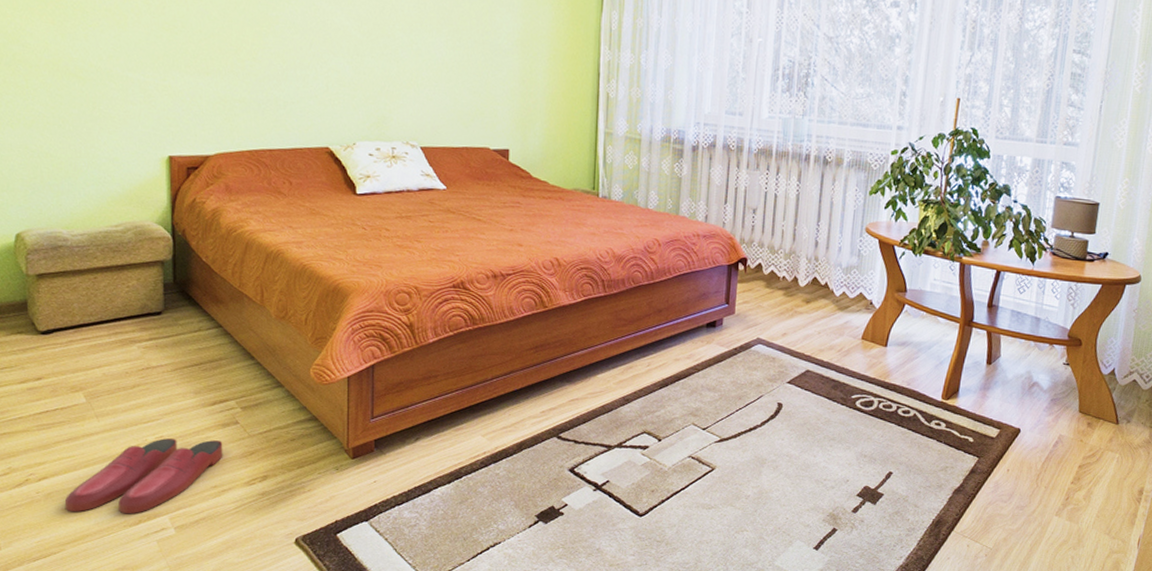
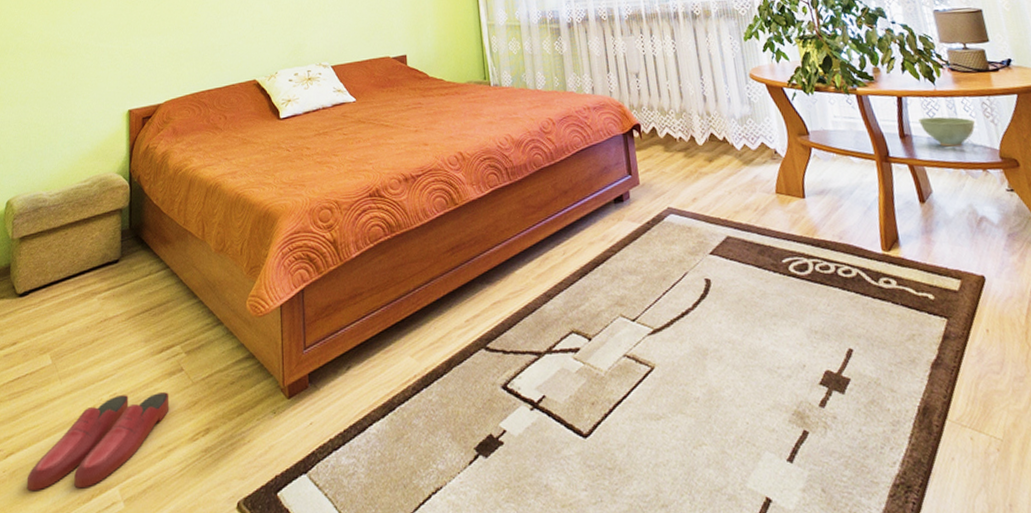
bowl: none [1008,292,1058,323] -> present [918,116,976,148]

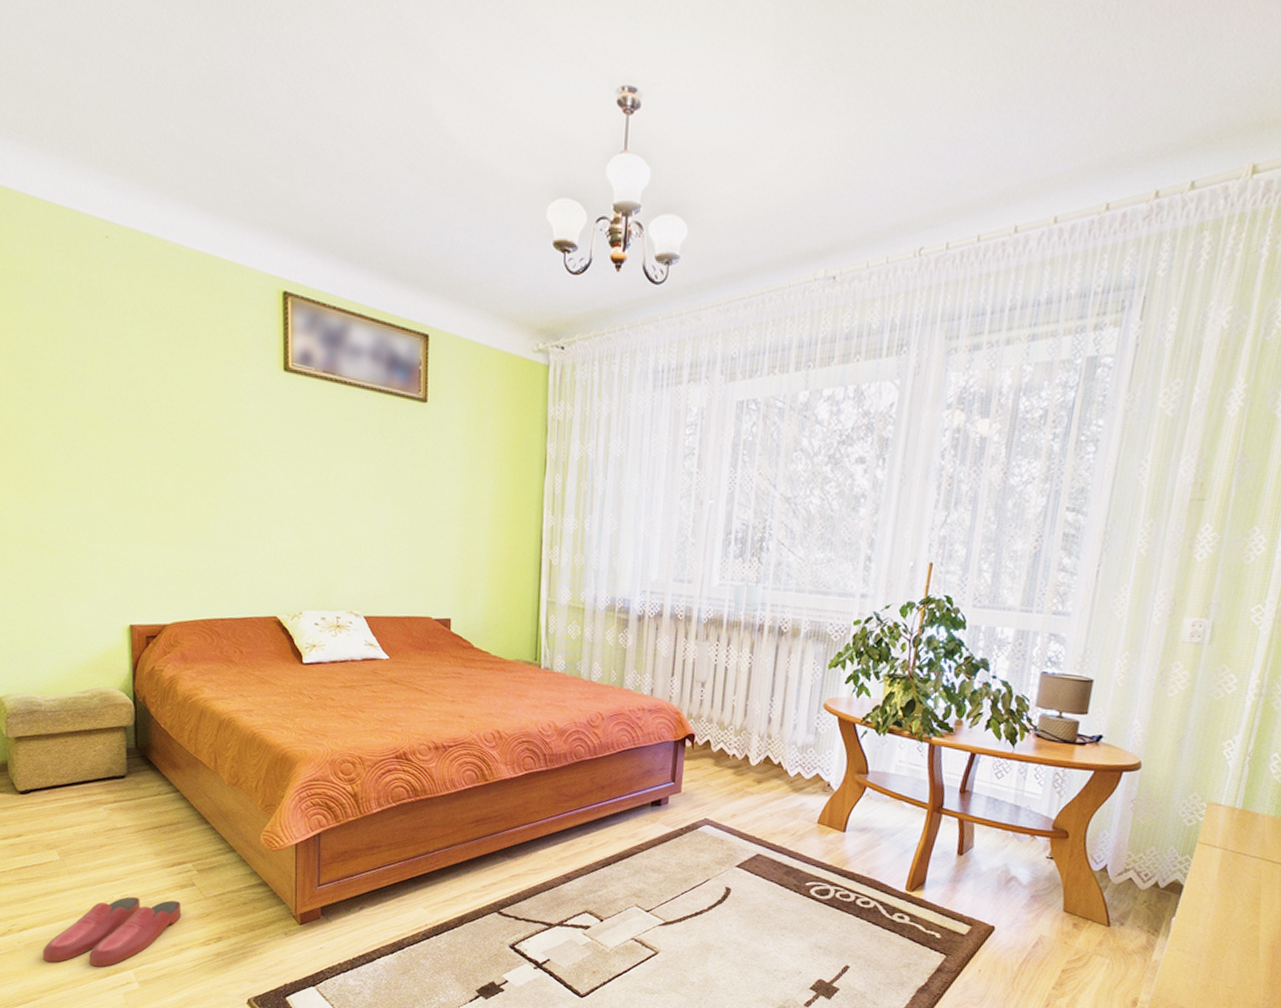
bowl: present [918,116,976,148] -> none [984,777,1042,811]

